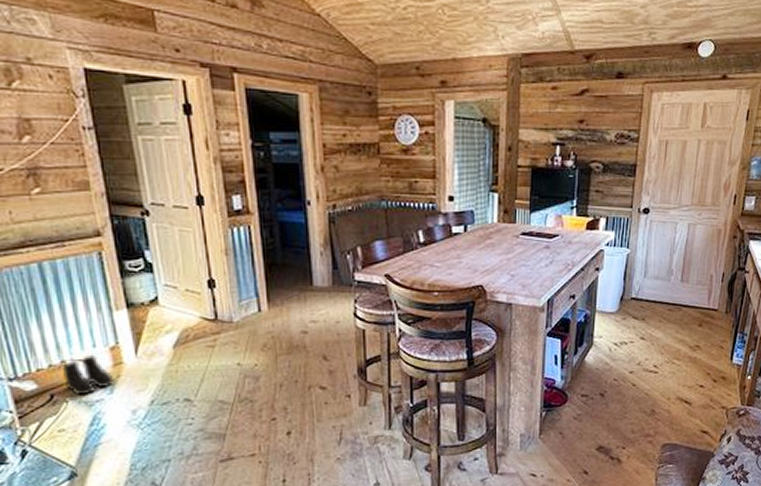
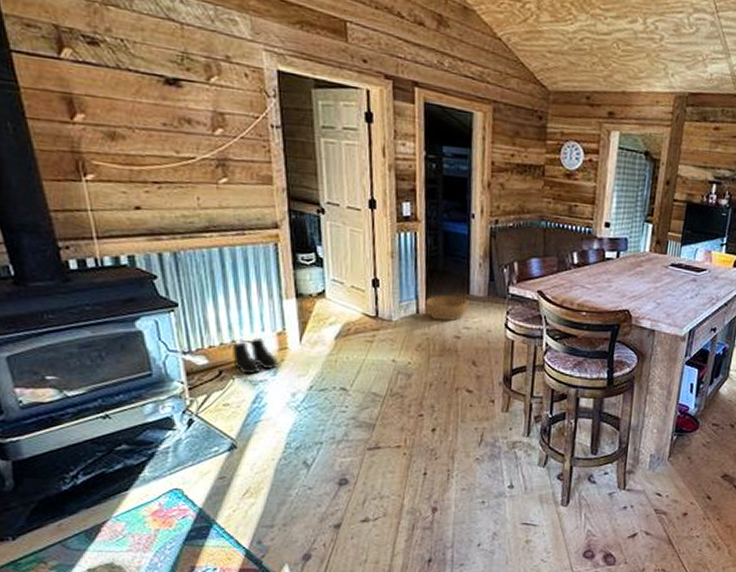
basket: none [266,287,313,317] -> present [425,294,469,322]

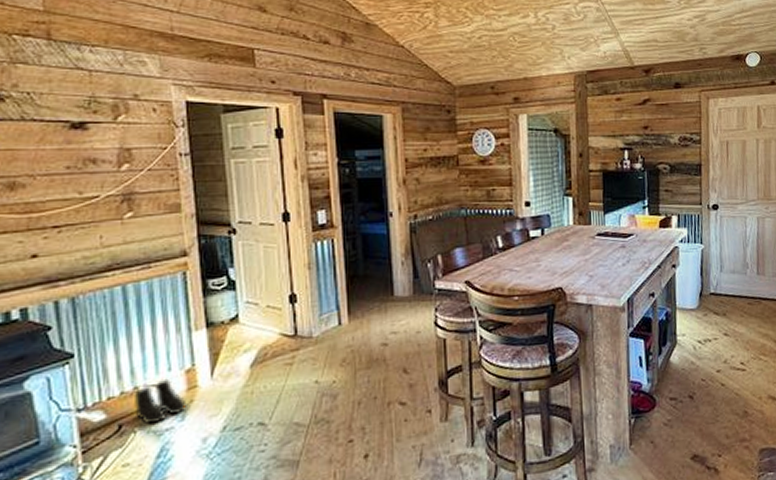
basket: present [425,294,469,322] -> none [347,298,394,330]

